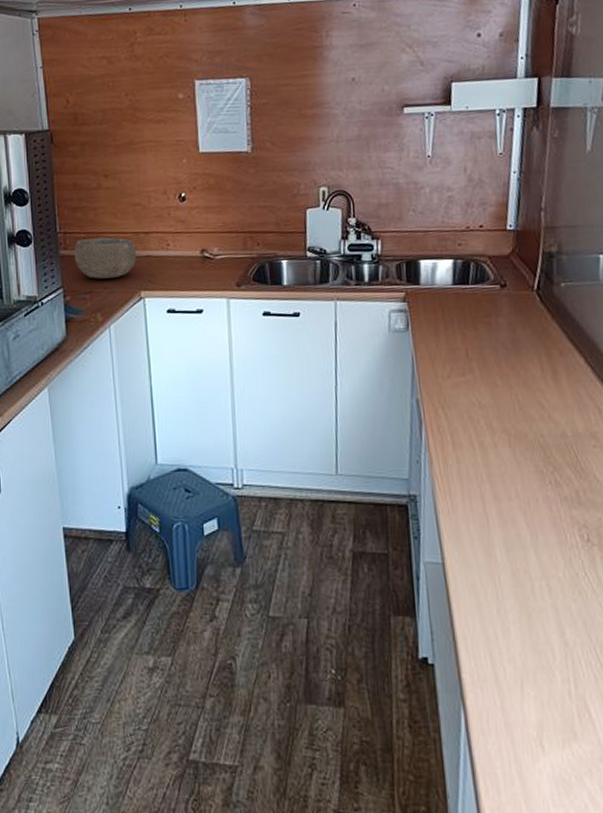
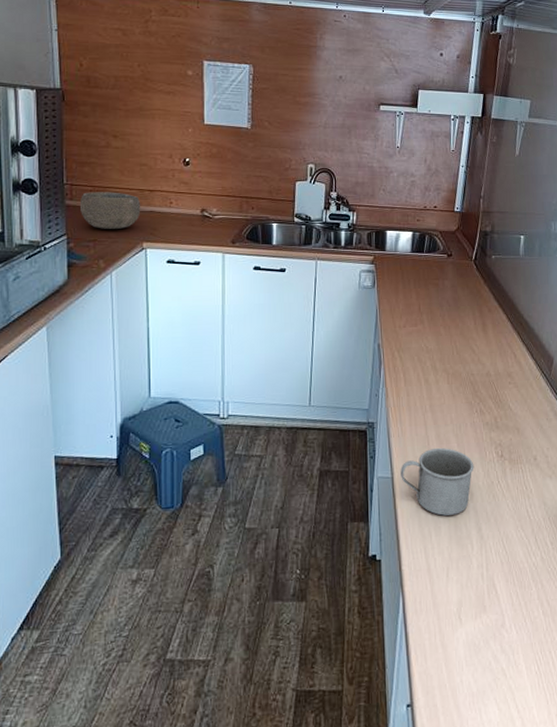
mug: none [453,528,551,614] -> present [400,448,474,516]

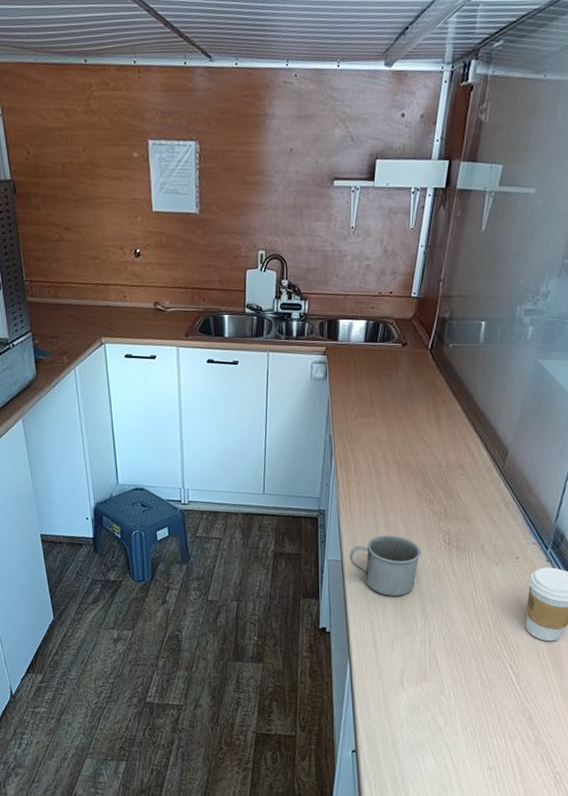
bowl: present [80,192,141,229] -> none [40,287,97,325]

